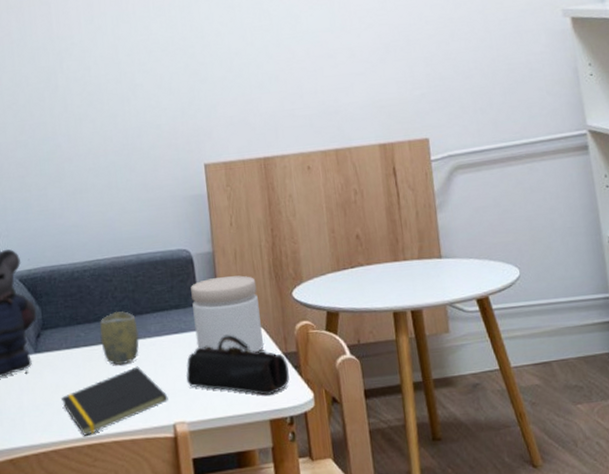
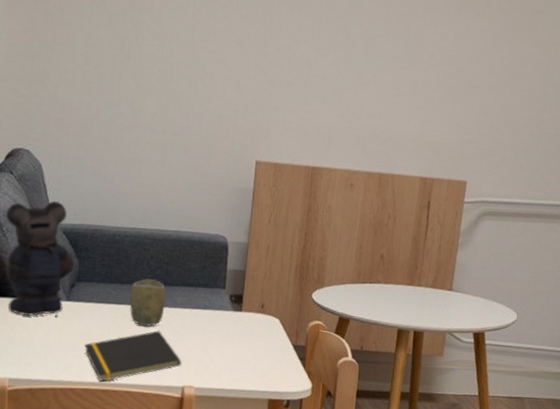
pencil case: present [185,334,290,395] -> none [201,319,296,378]
jar: present [191,275,264,352] -> none [216,266,282,339]

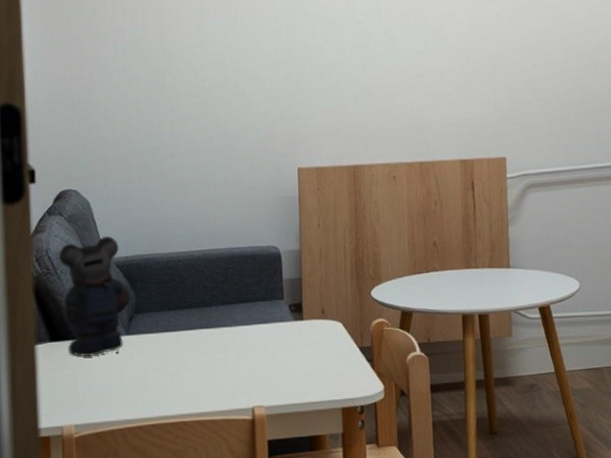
notepad: present [84,330,182,382] -> none [148,352,249,414]
cup: present [129,278,166,327] -> none [189,300,226,350]

